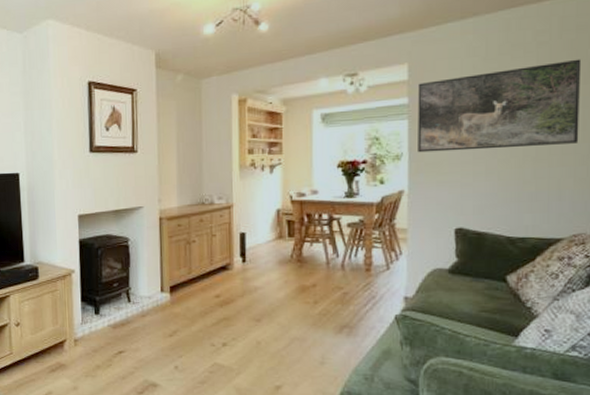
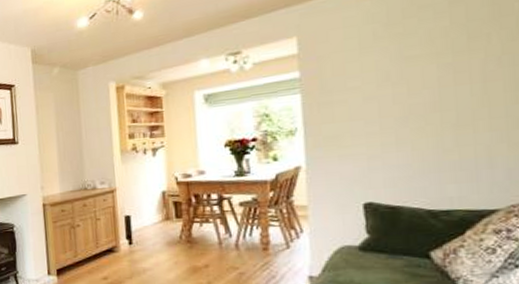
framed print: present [417,59,582,153] -> none [309,14,511,127]

